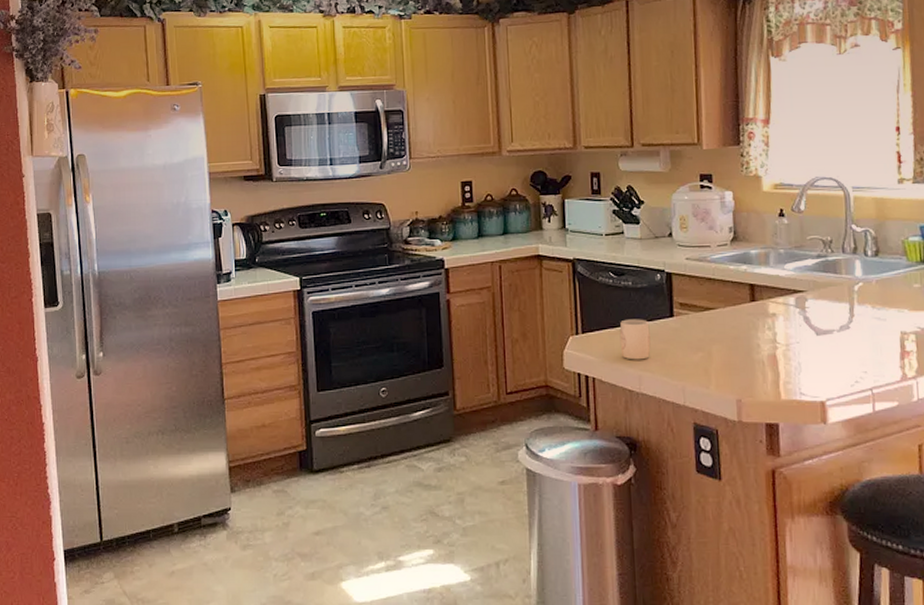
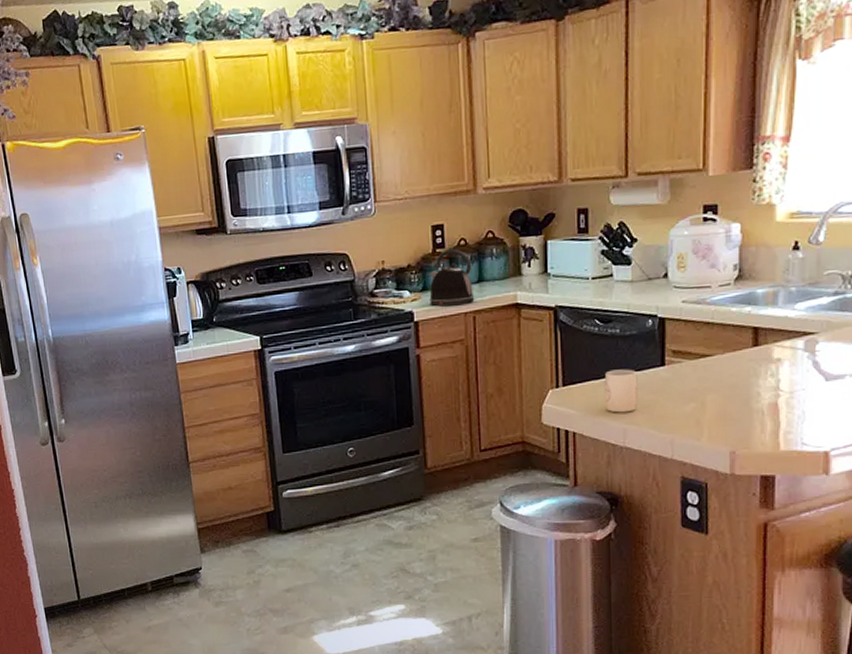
kettle: none [458,203,500,256] -> present [428,249,475,307]

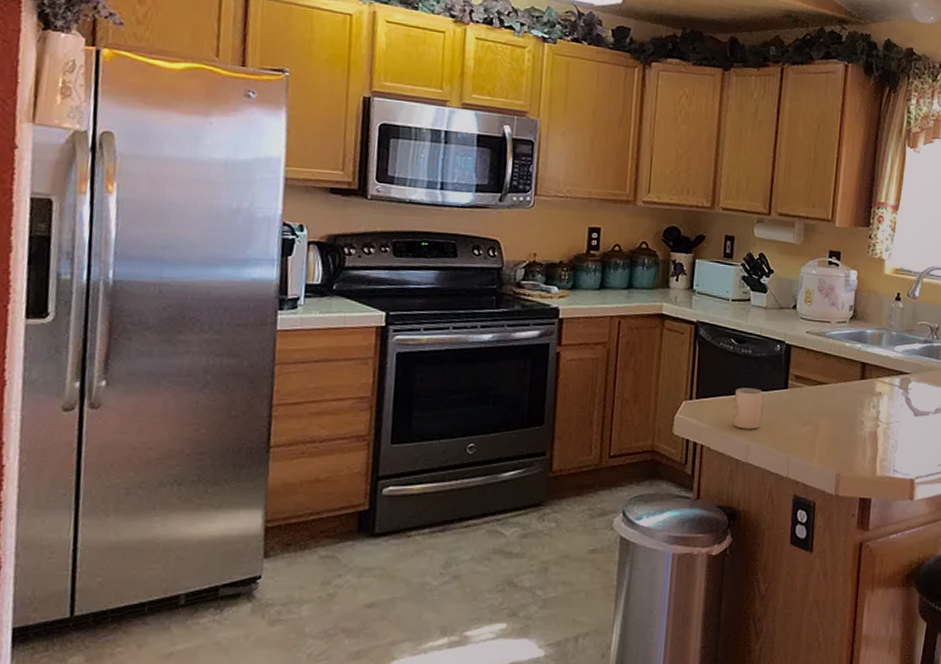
kettle: present [428,249,475,307] -> none [577,252,624,309]

